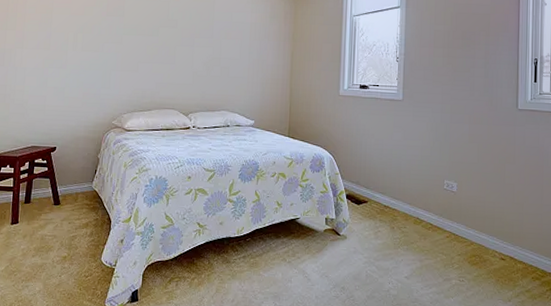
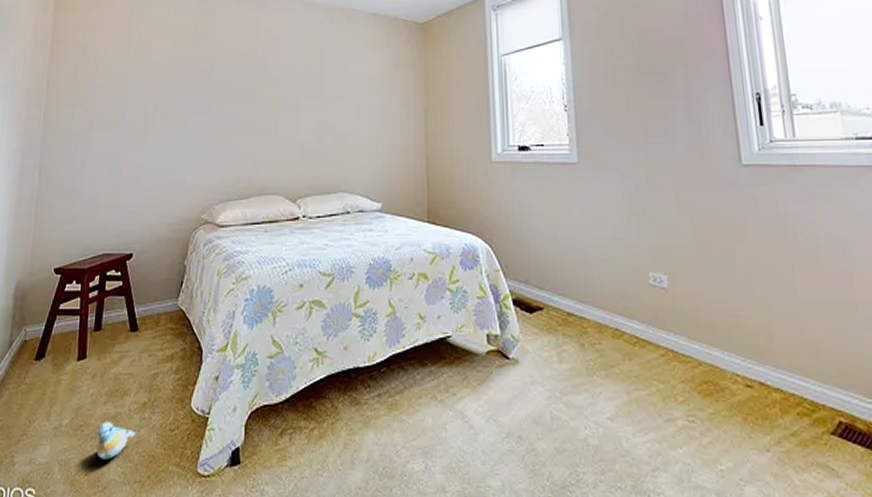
plush toy: none [26,269,58,296] -> present [95,422,136,460]

